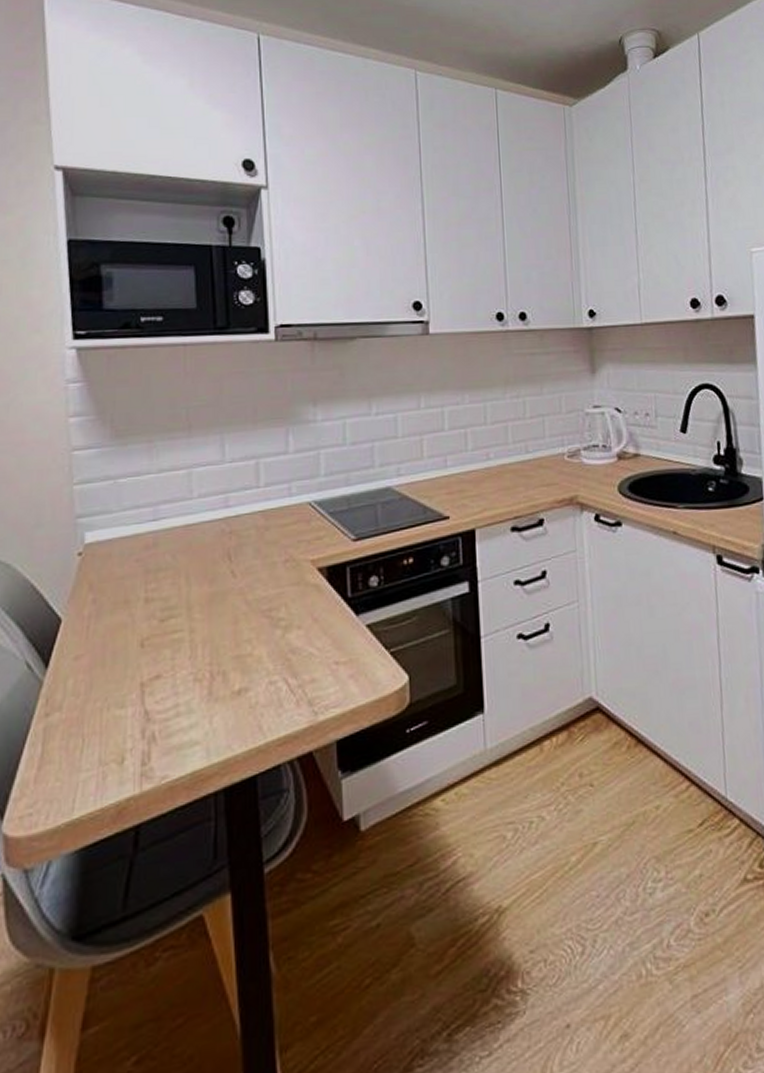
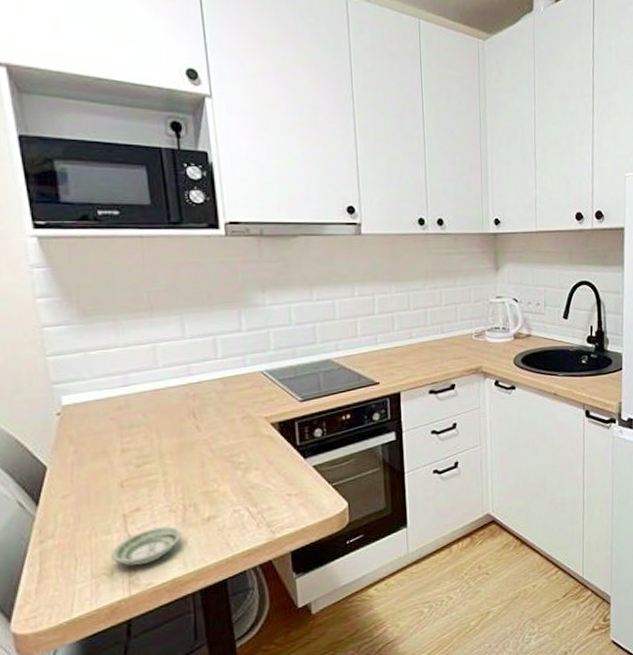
saucer: none [124,700,206,751] -> present [112,526,181,566]

